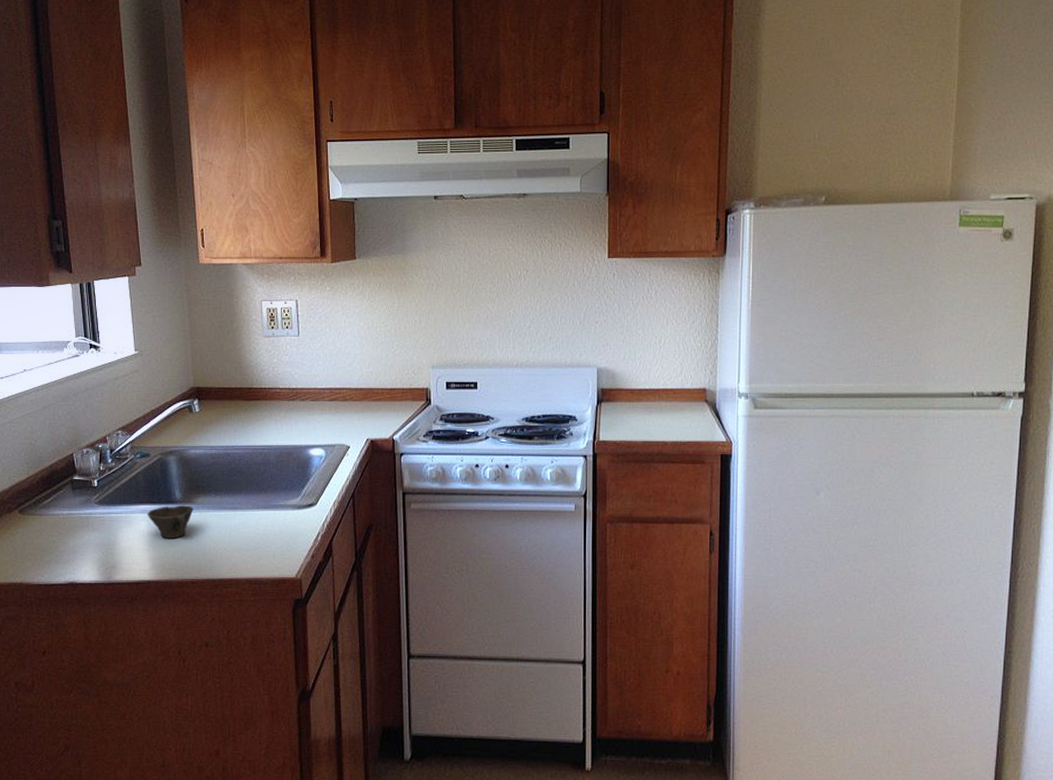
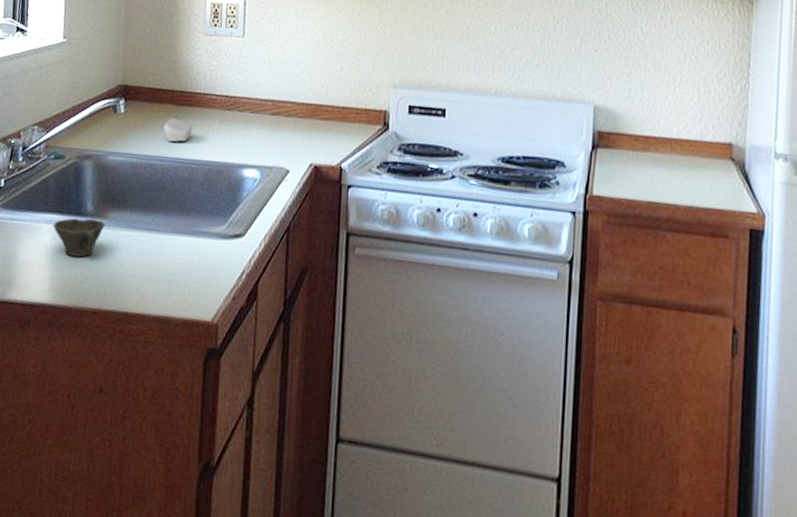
soap bar: none [236,412,263,432] -> present [163,118,194,142]

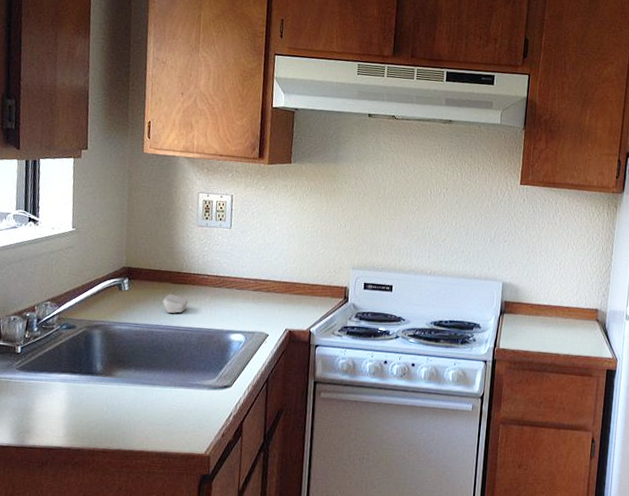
cup: present [52,218,105,257] -> none [66,377,113,408]

